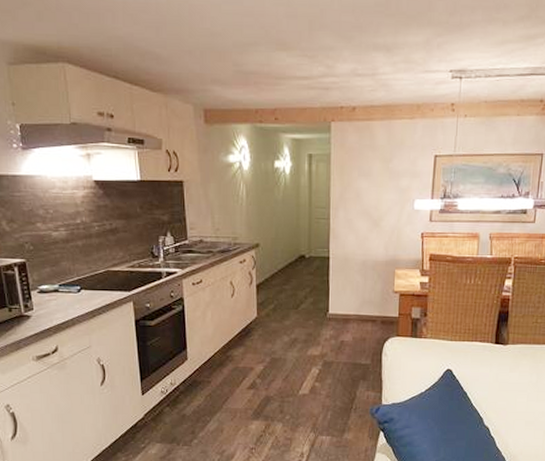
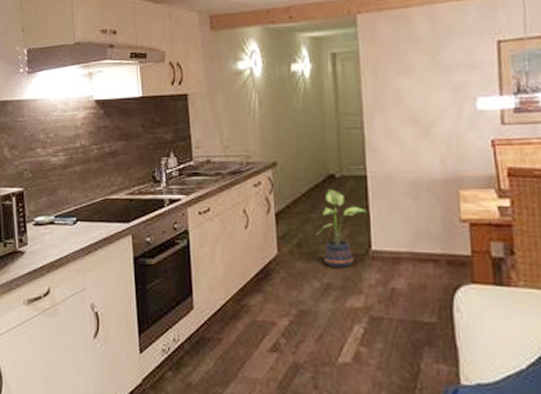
potted plant: none [287,267,329,327] -> present [316,189,369,269]

